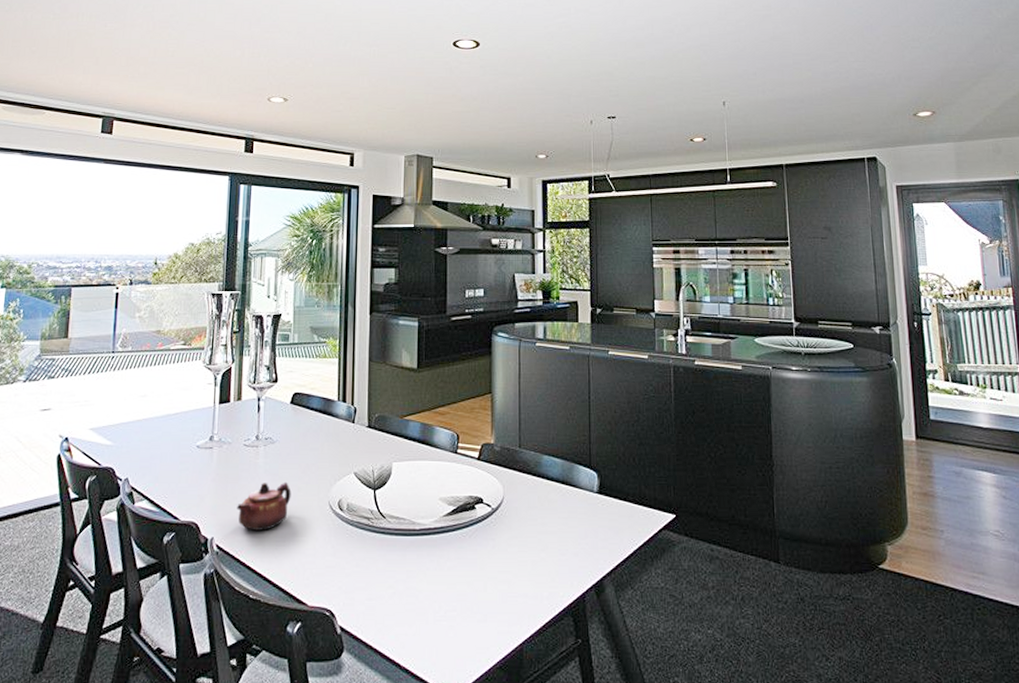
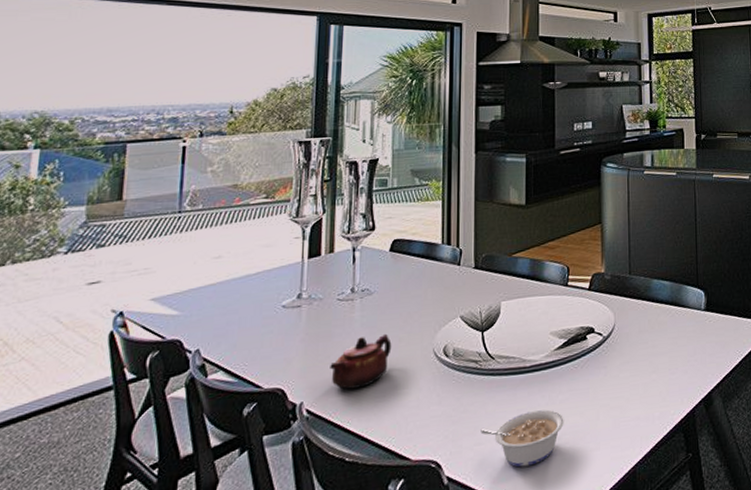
legume: none [372,574,452,628] -> present [481,409,564,468]

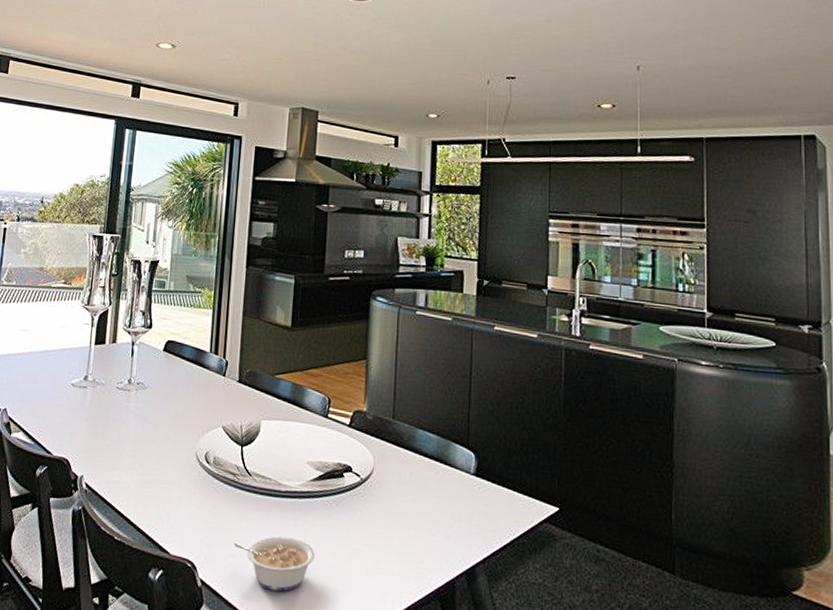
teapot: present [330,333,392,390] -> none [107,427,160,475]

